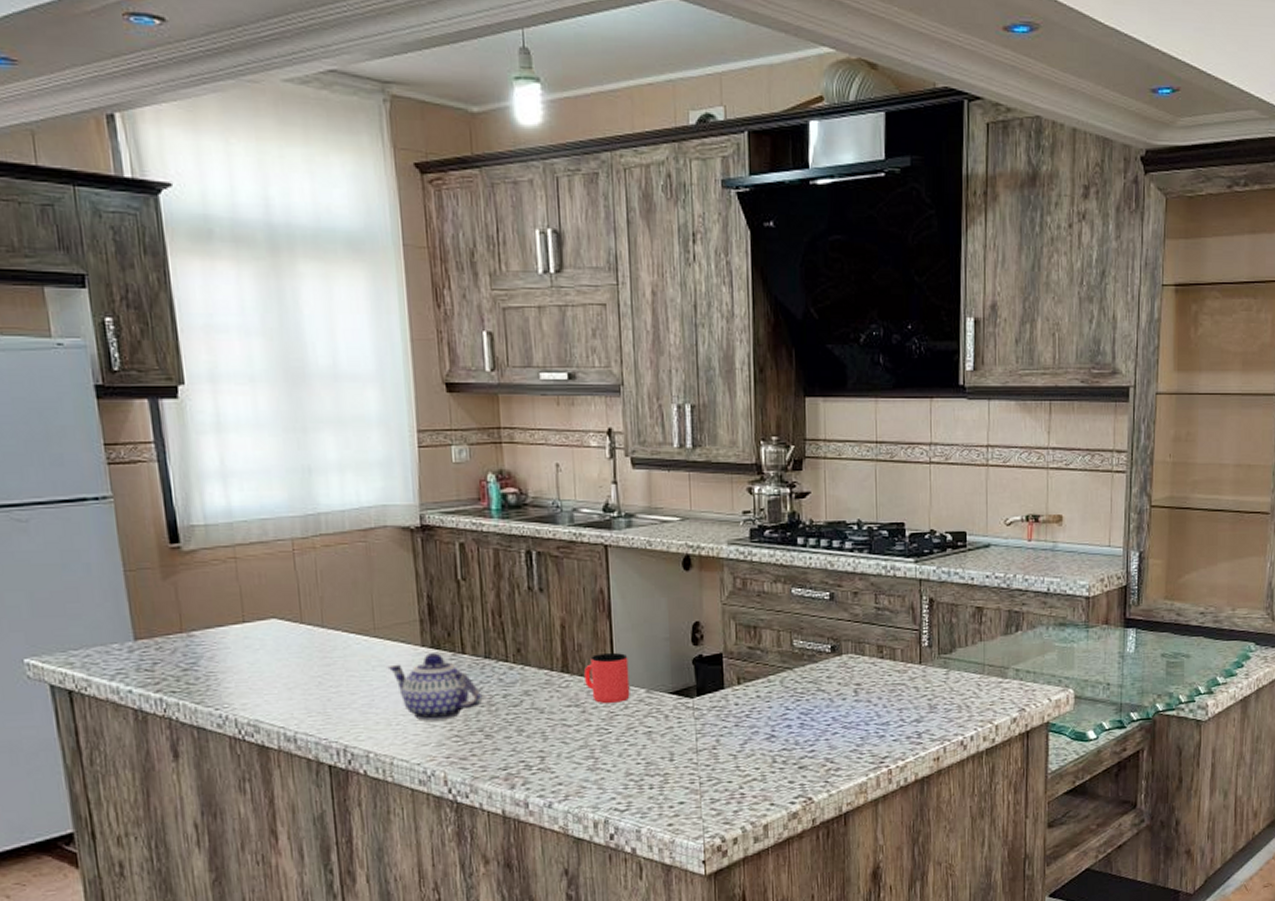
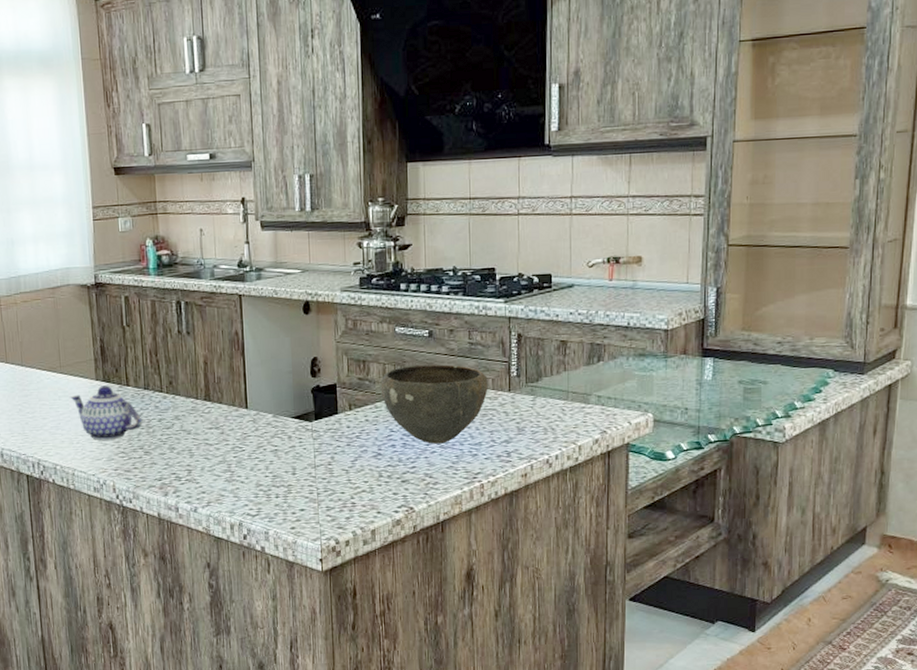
cup: present [584,652,630,704] -> none [223,384,260,427]
bowl: none [774,632,897,724] -> present [380,364,488,444]

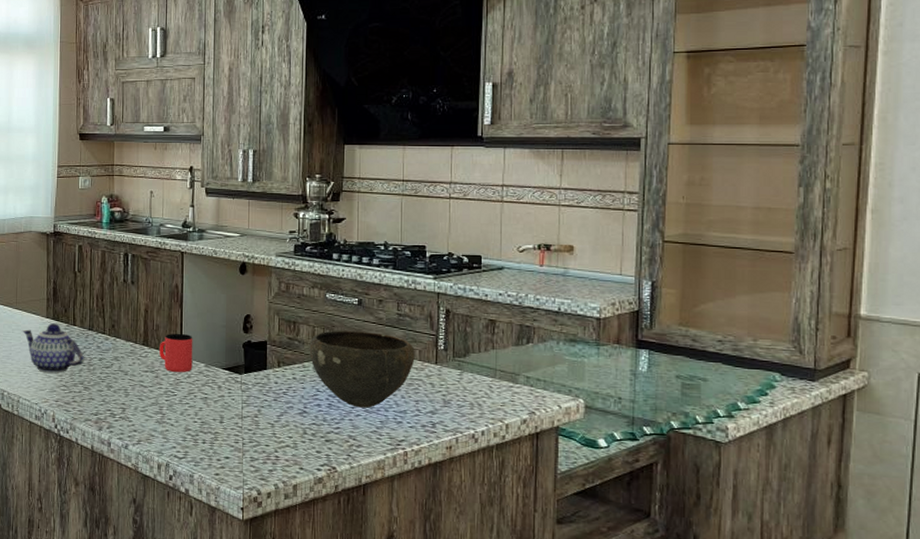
cup: none [223,384,260,427] -> present [159,333,193,373]

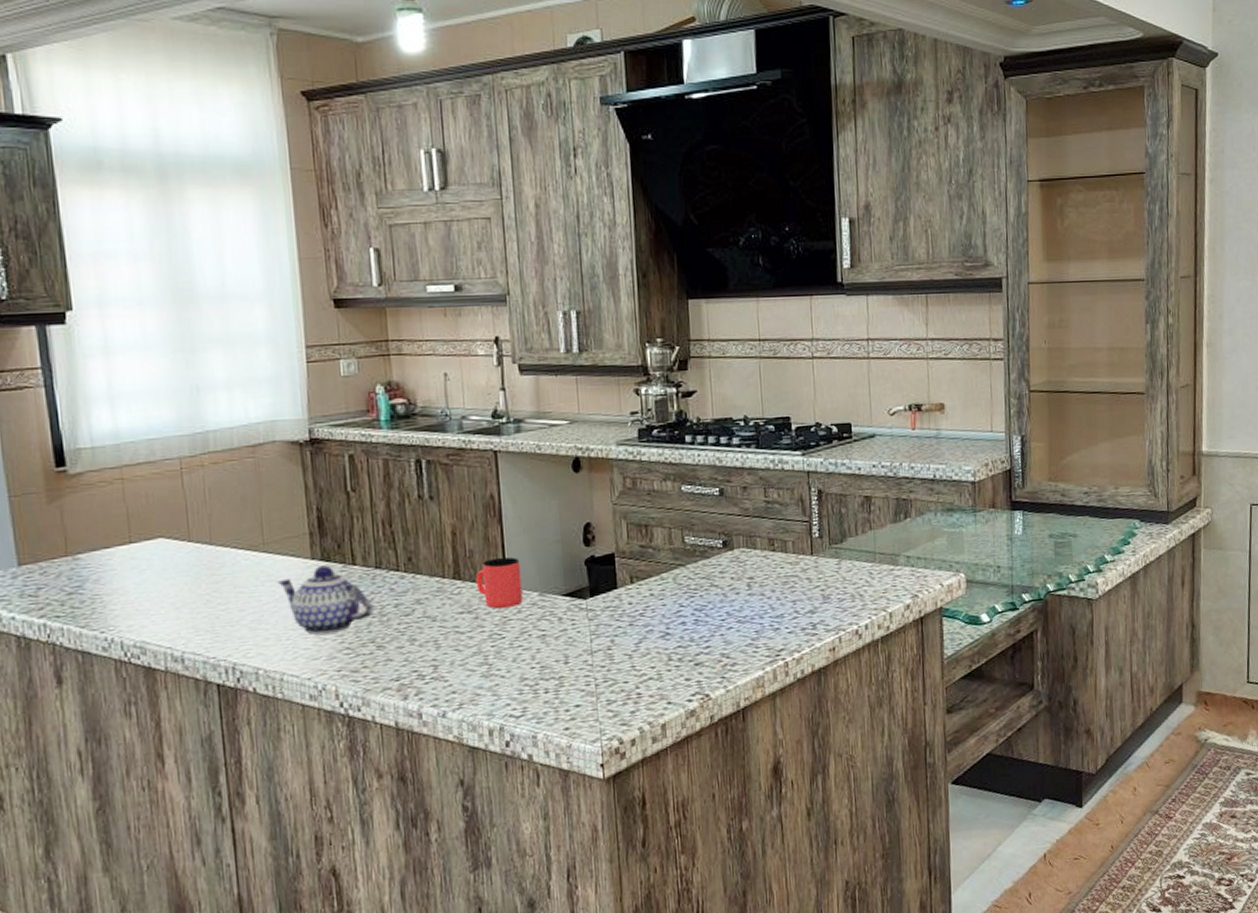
bowl: present [309,331,415,408] -> none [666,526,788,619]

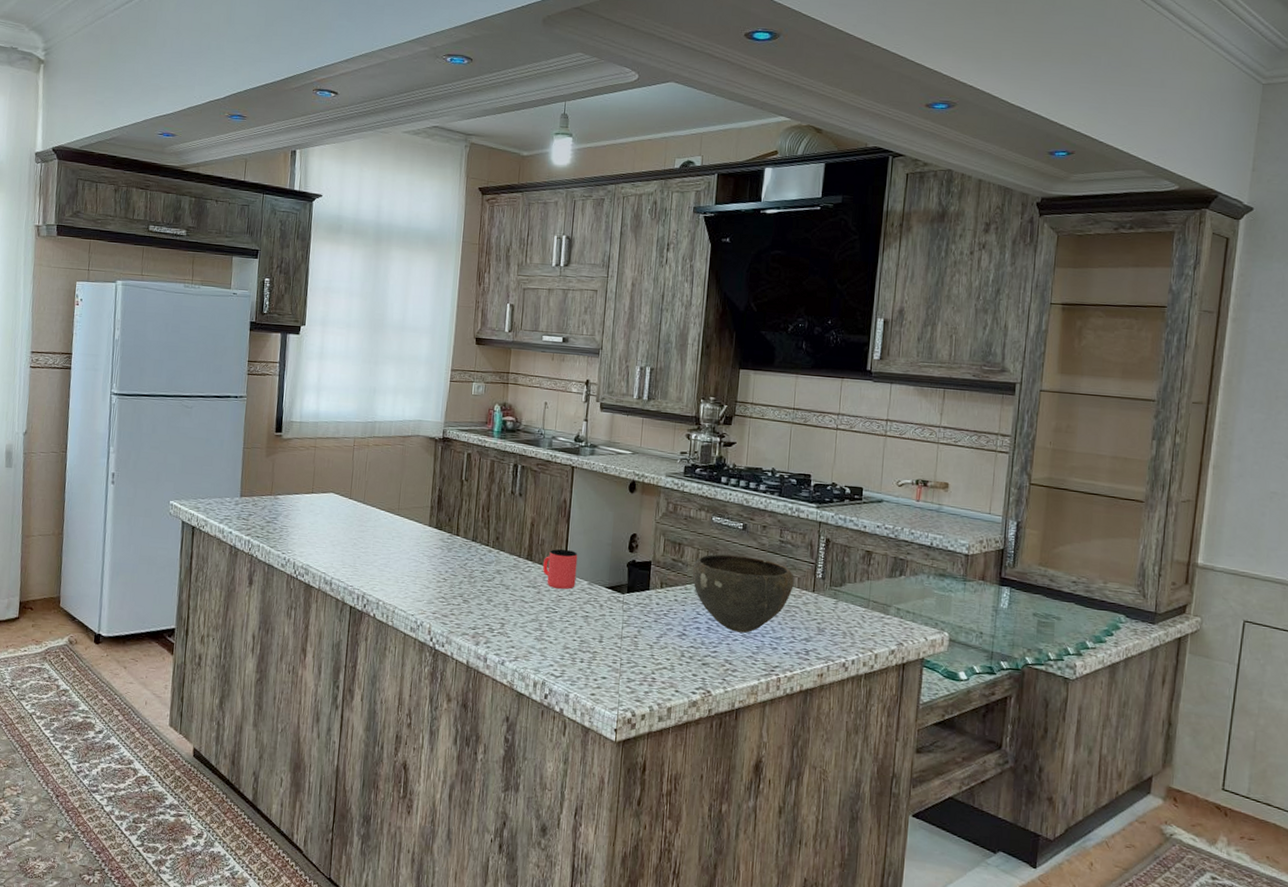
teapot: present [276,565,374,635] -> none [402,532,466,584]
bowl: none [666,526,788,619] -> present [692,554,794,633]

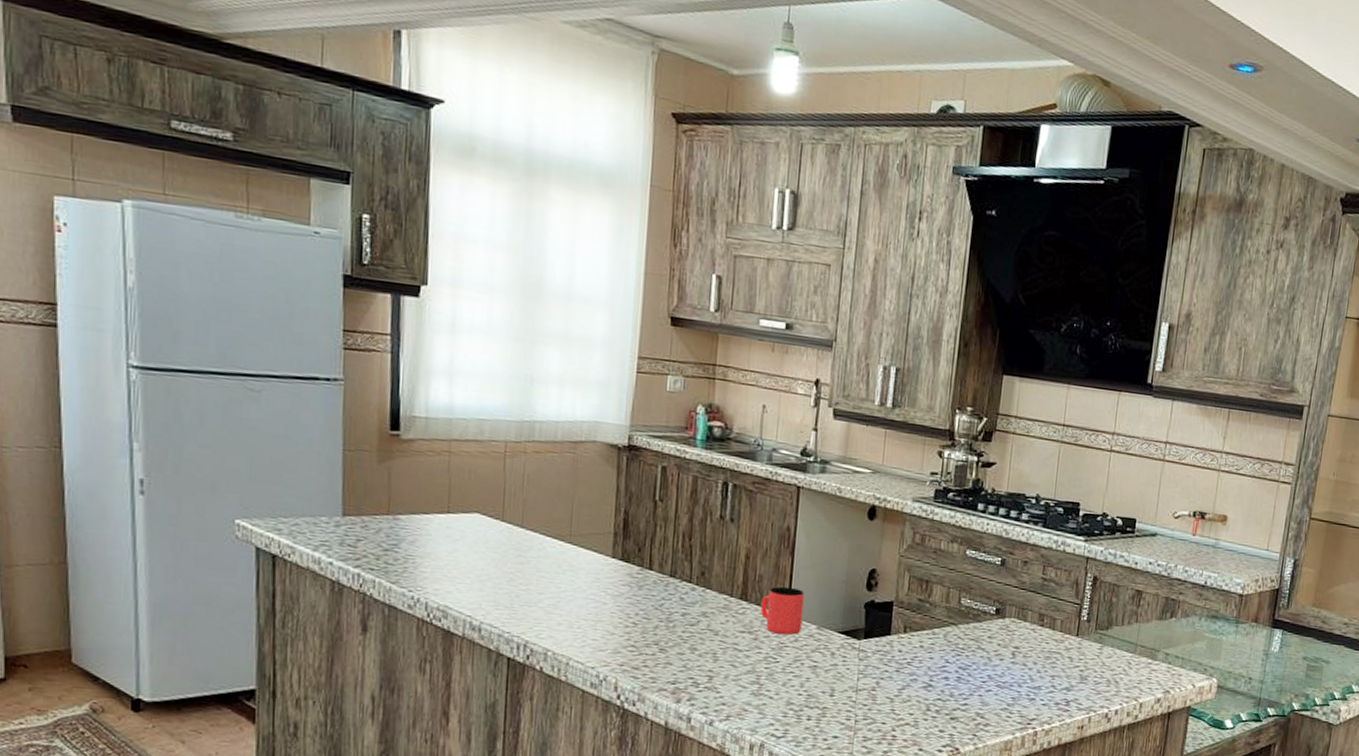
bowl: present [692,554,794,633] -> none [941,593,1057,683]

